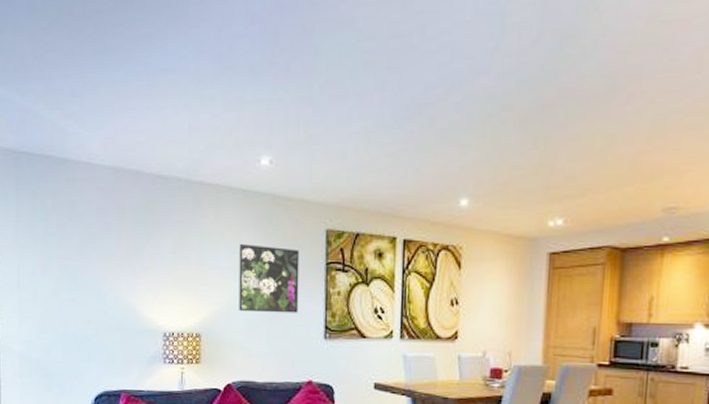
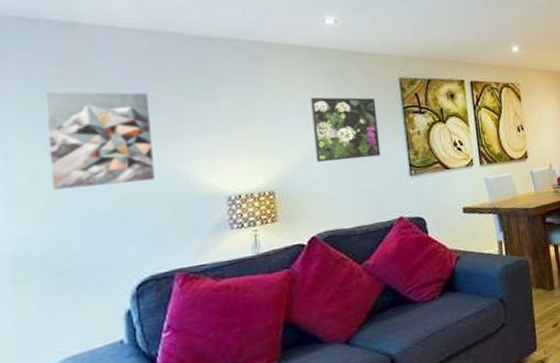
wall art: none [43,221,112,308] -> present [45,91,154,190]

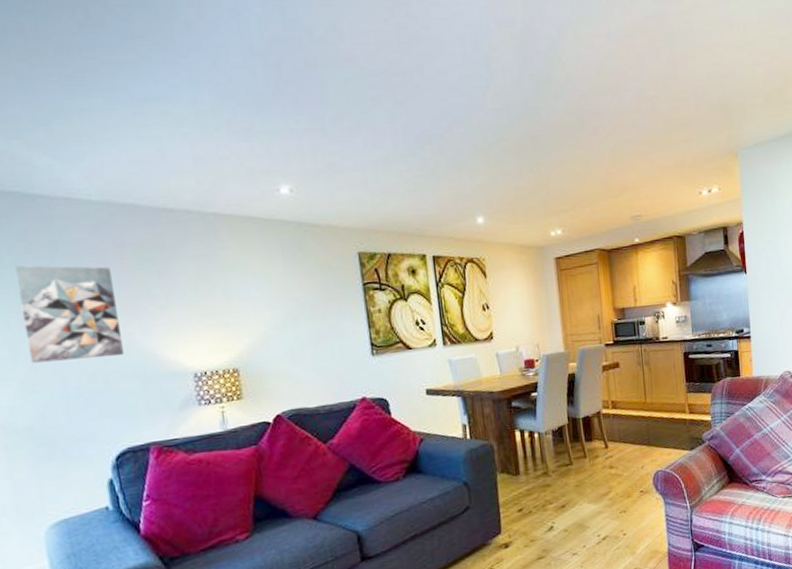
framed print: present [311,97,381,162] -> none [269,272,342,340]

